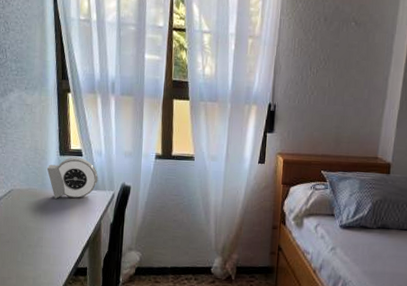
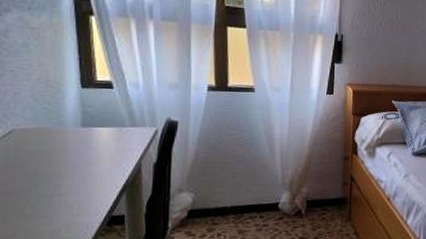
alarm clock: present [46,157,98,199] -> none [63,90,136,138]

